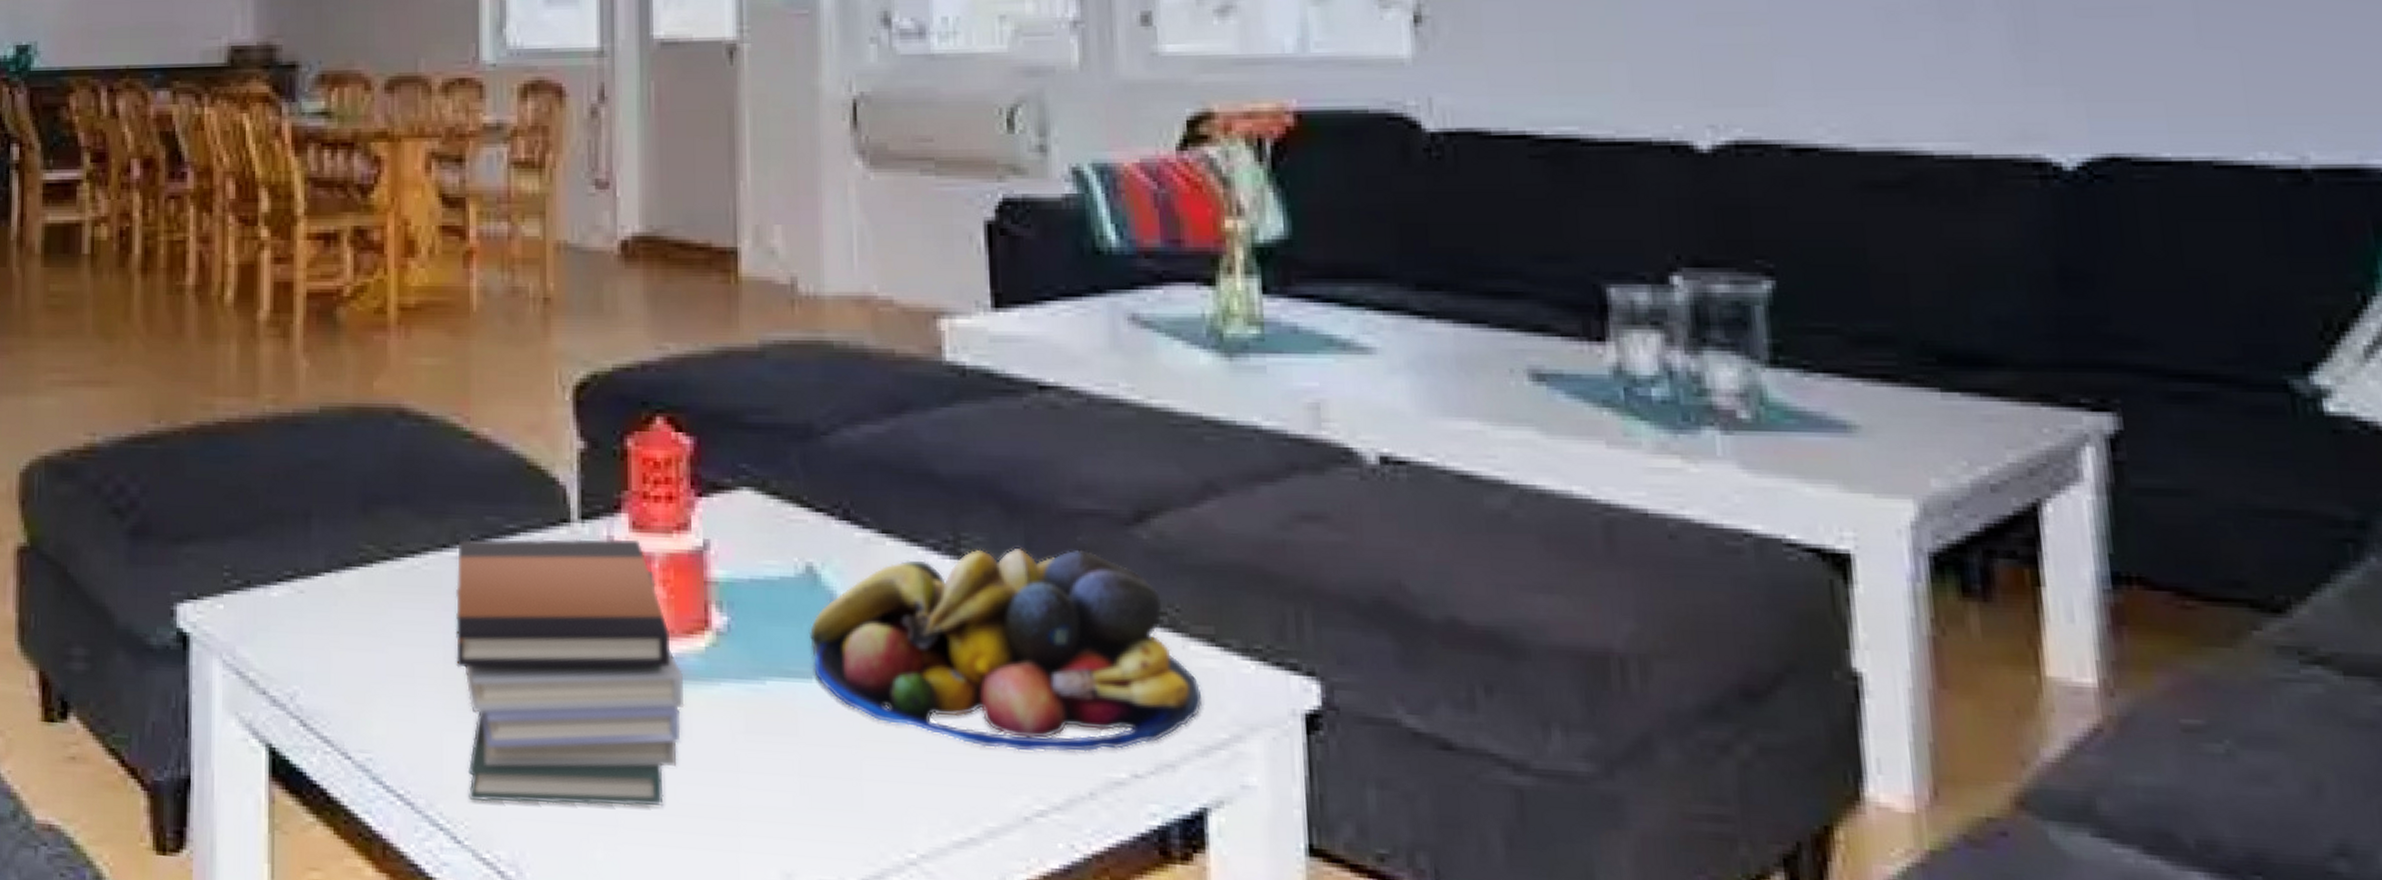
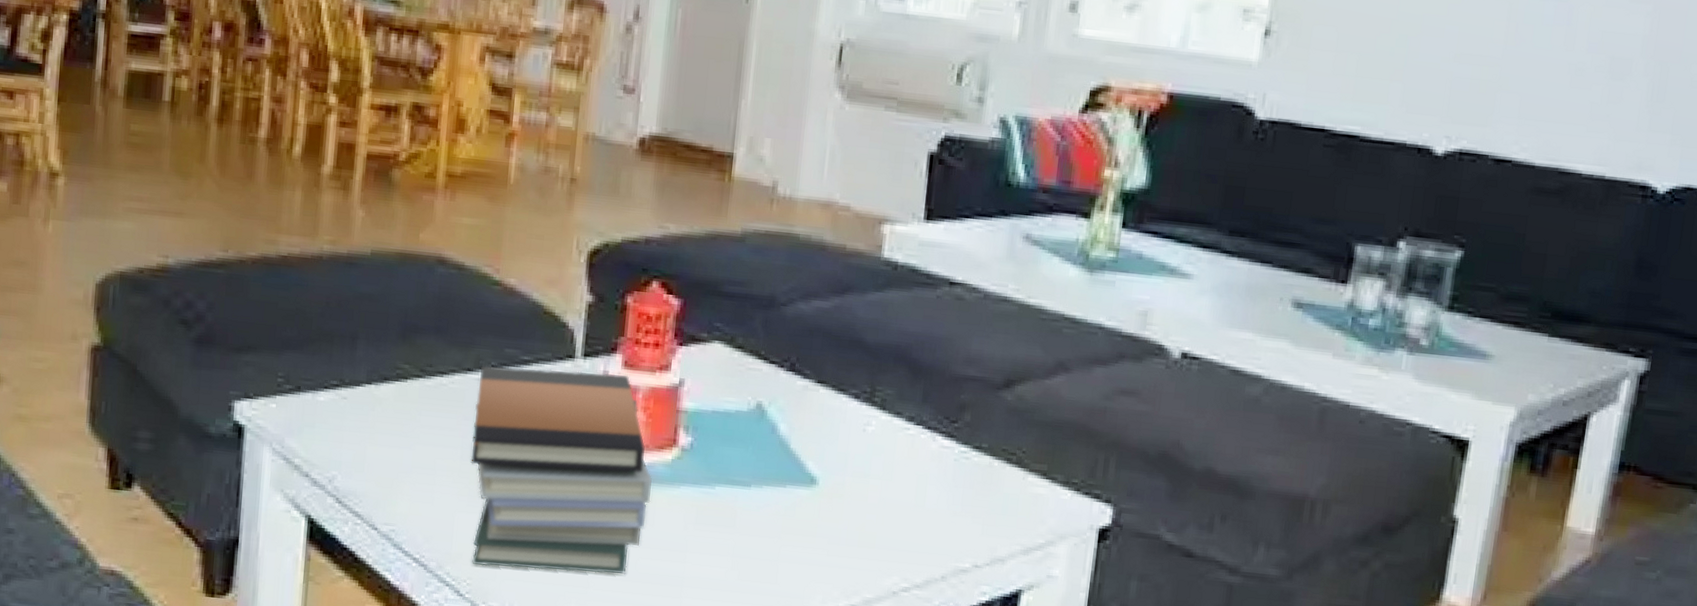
fruit bowl: present [808,547,1203,752] -> none [752,399,1032,548]

